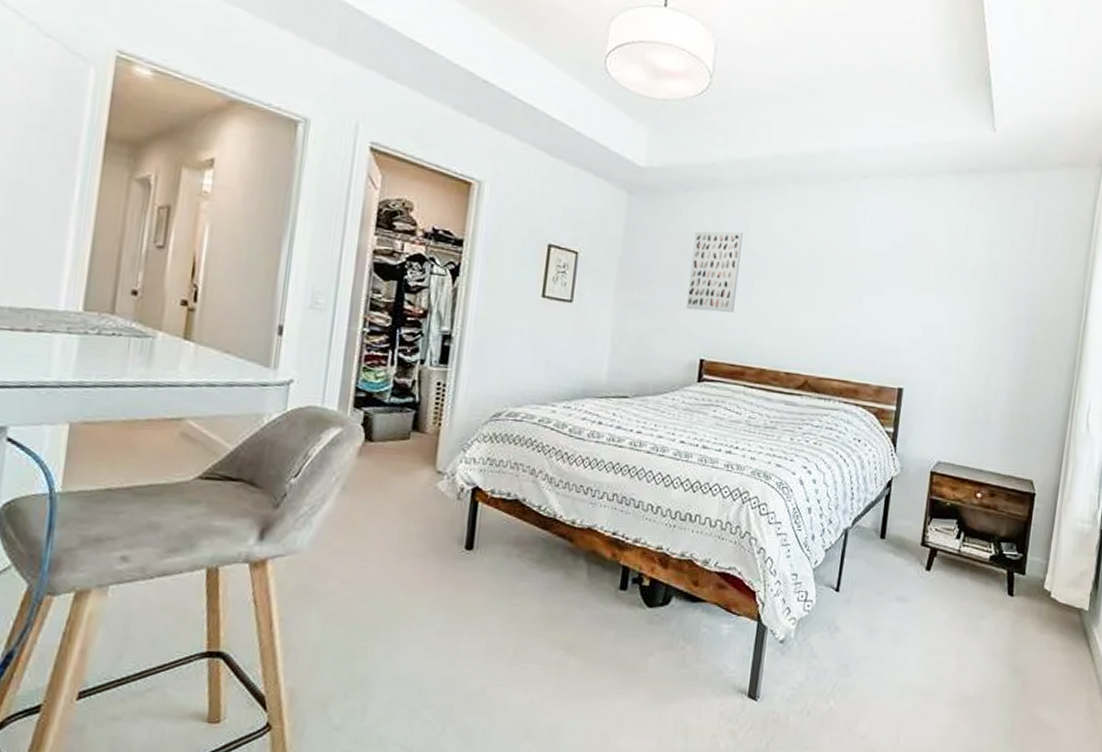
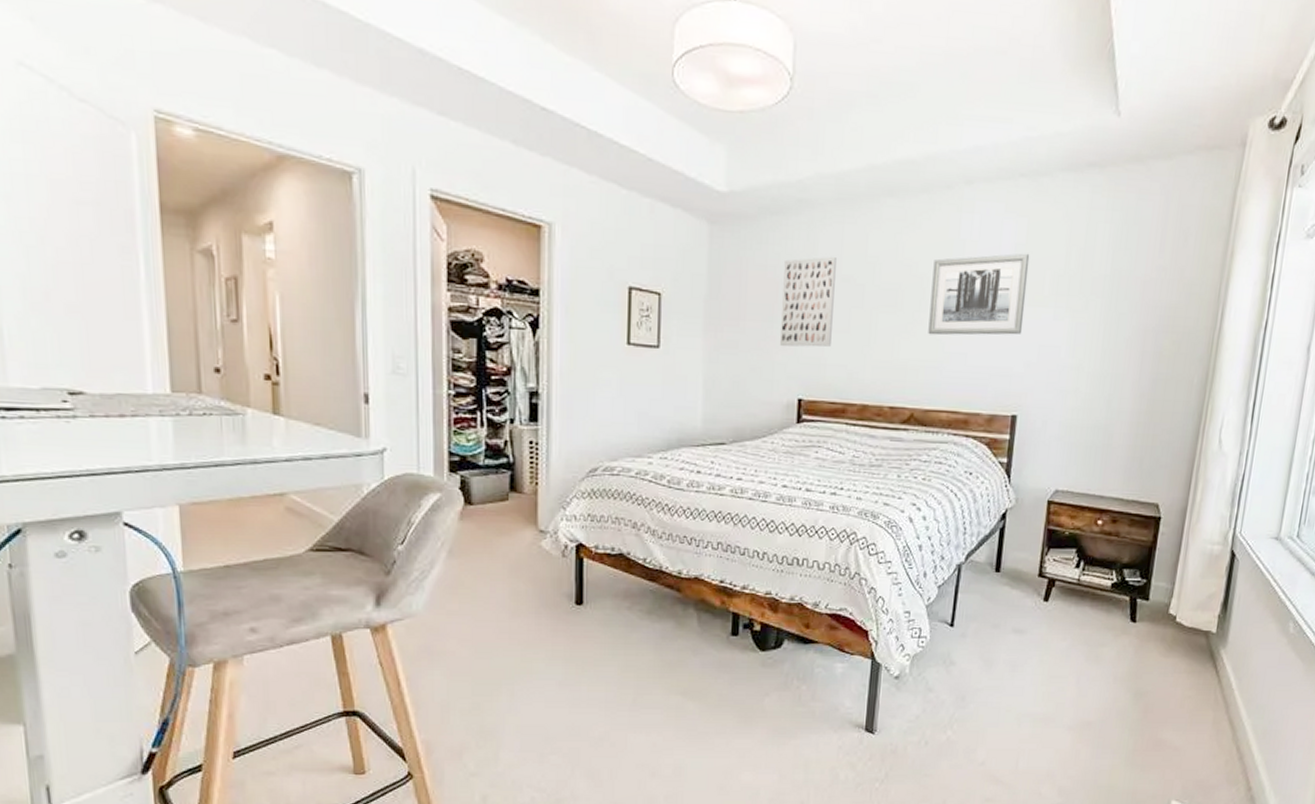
wall art: none [824,241,917,315] -> present [928,253,1030,336]

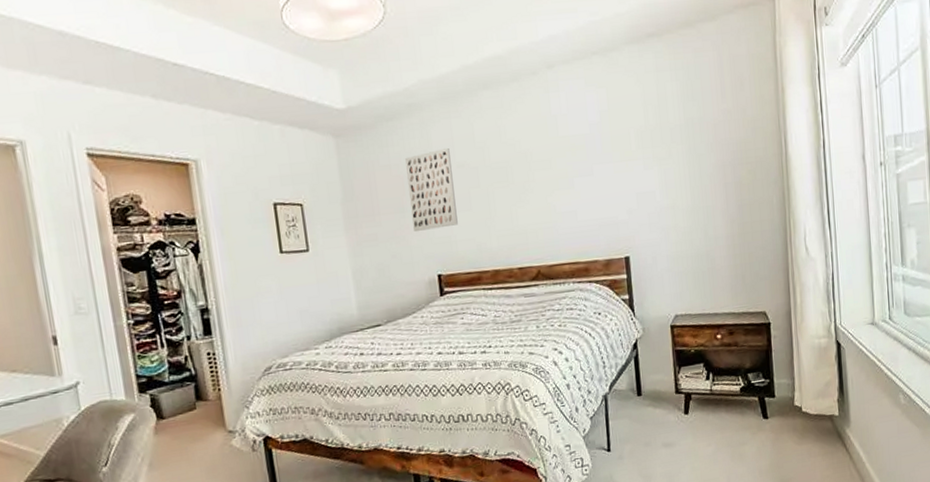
wall art: present [928,253,1030,336] -> none [533,117,620,201]

